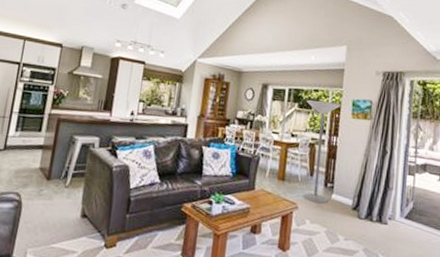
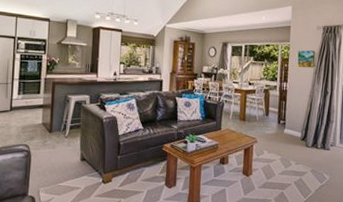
floor lamp: present [301,100,341,204] -> none [260,53,289,137]

